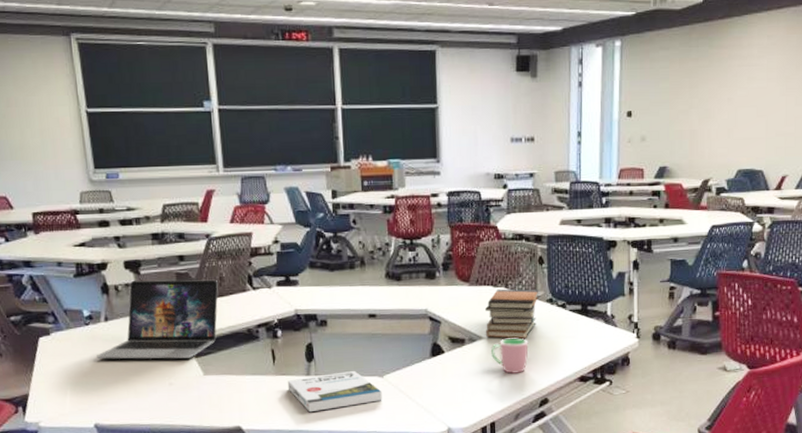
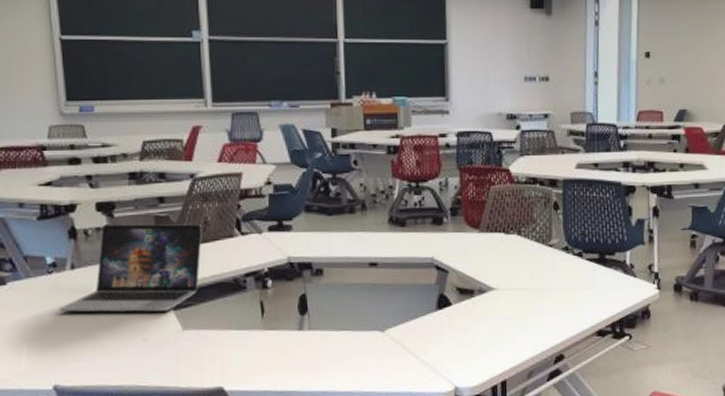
book: present [287,371,382,413] -> none [277,325,383,371]
book stack: present [485,288,539,339] -> none [496,236,554,290]
cup: present [490,337,529,375] -> none [502,288,543,329]

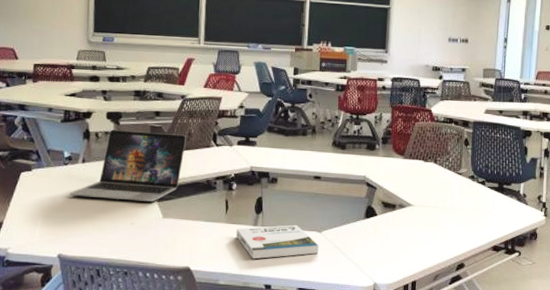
book: none [277,325,383,371] -> present [236,225,319,260]

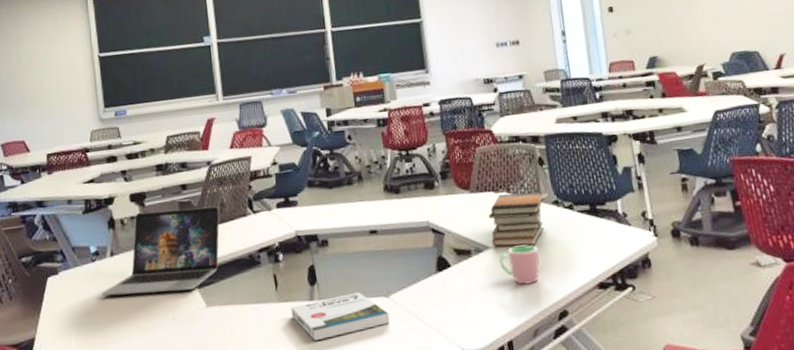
book stack: none [415,163,463,208] -> present [489,192,544,247]
cup: none [417,207,451,240] -> present [499,244,540,286]

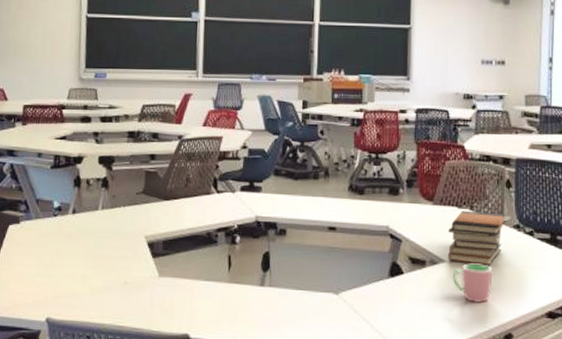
laptop: present [102,206,220,296] -> none [59,176,184,258]
book: present [290,292,390,341] -> none [240,285,336,326]

